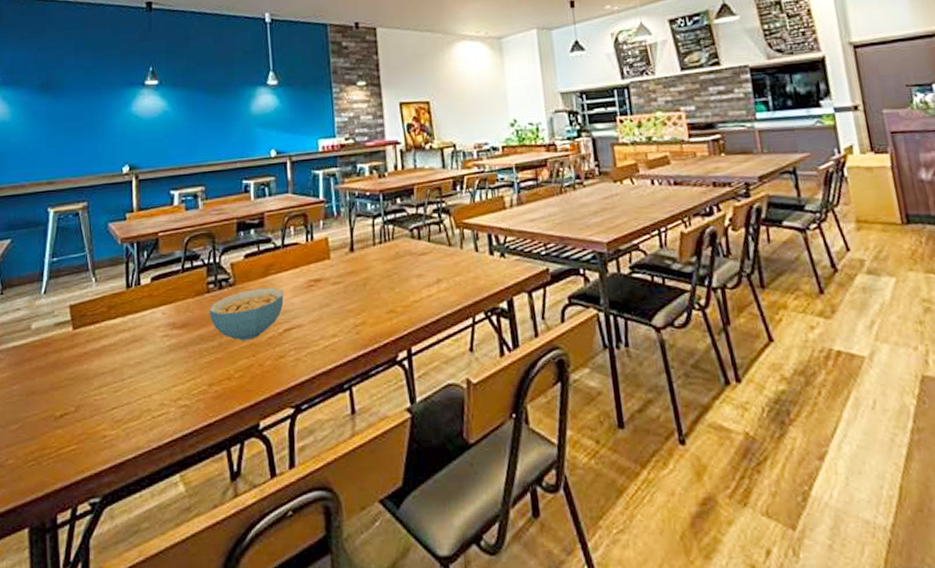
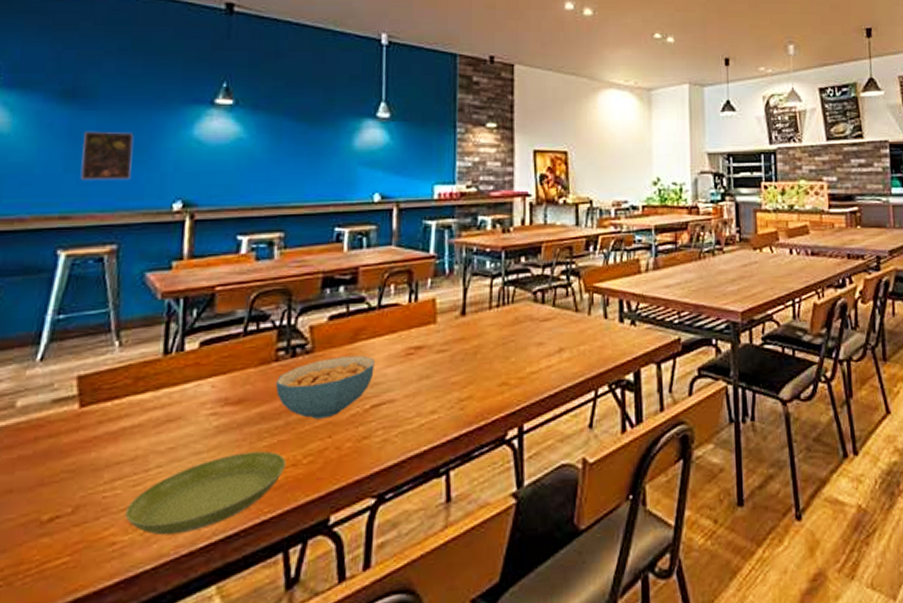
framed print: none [58,113,91,152] -> present [80,131,134,179]
saucer: none [110,366,222,432] -> present [124,451,286,536]

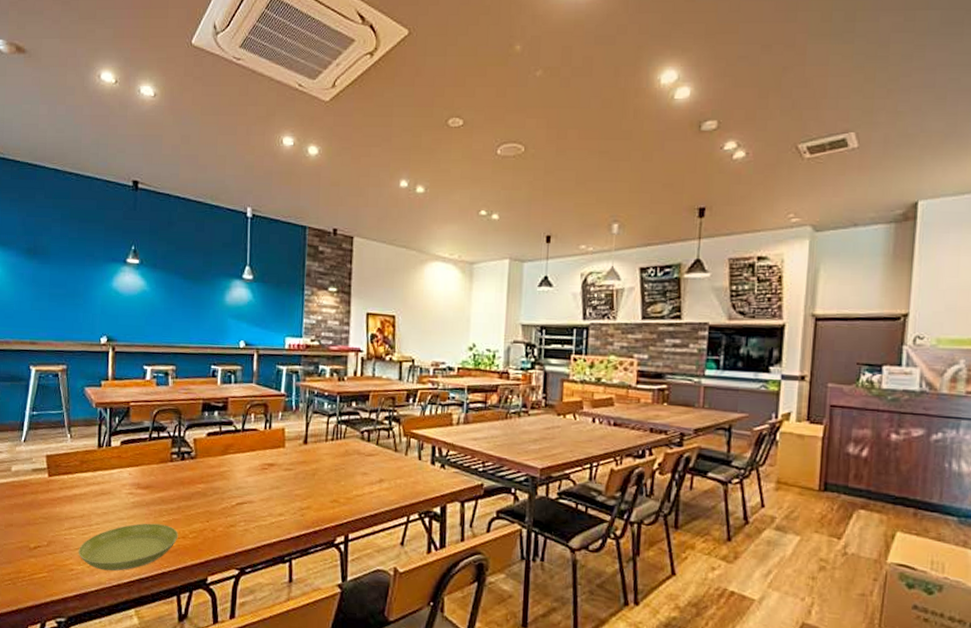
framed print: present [80,131,134,179] -> none [41,280,74,317]
cereal bowl: present [275,356,375,419] -> none [171,464,239,508]

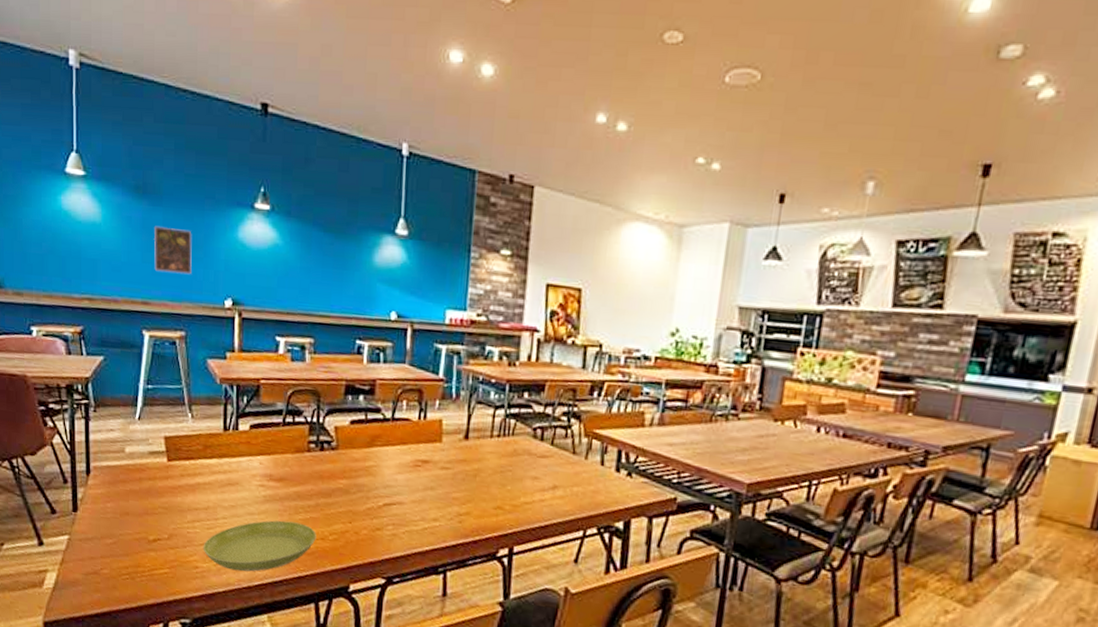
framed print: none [41,280,74,317] -> present [154,225,192,274]

